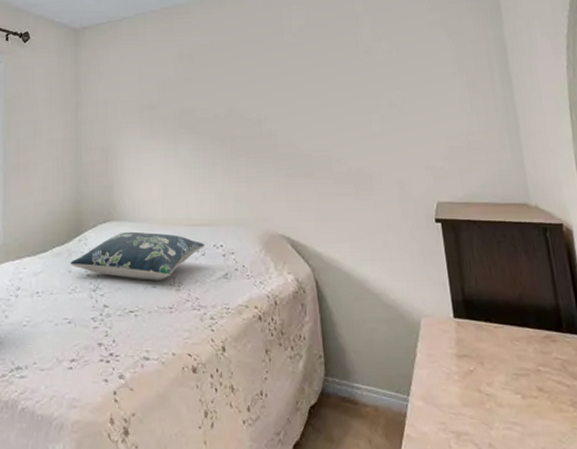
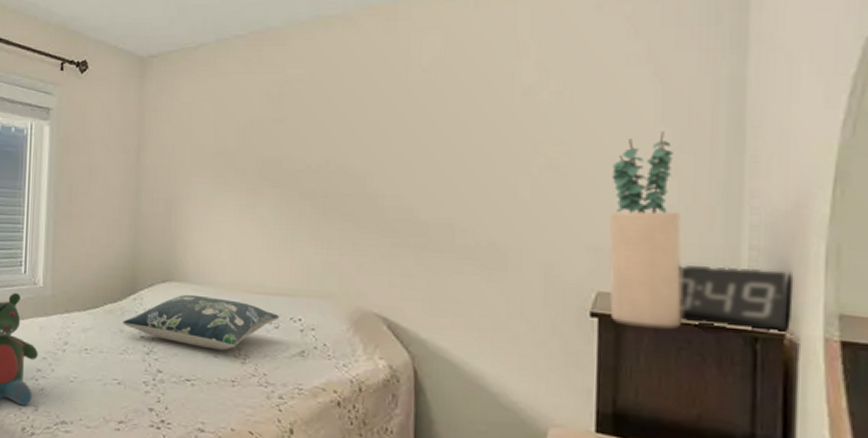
vase: none [432,77,497,228] -> present [608,131,683,330]
alarm clock: none [487,175,565,223] -> present [679,264,790,334]

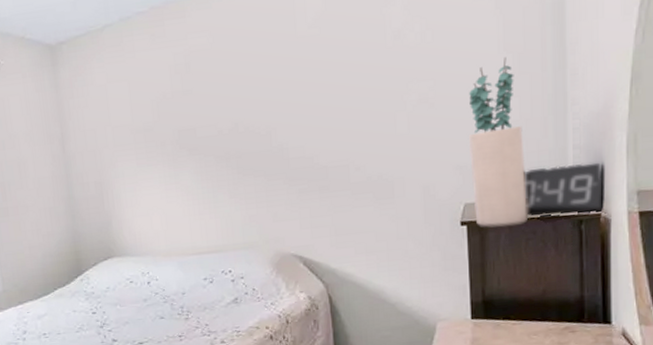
pillow: present [123,294,280,351] -> none [74,264,213,312]

